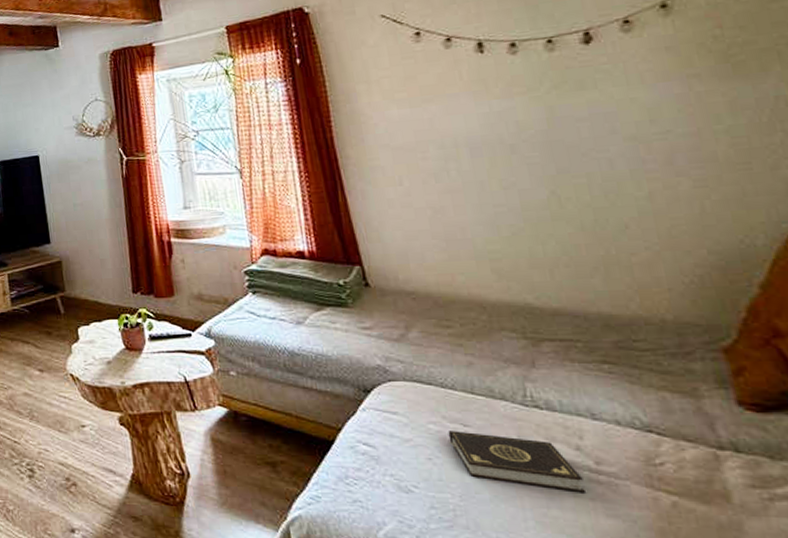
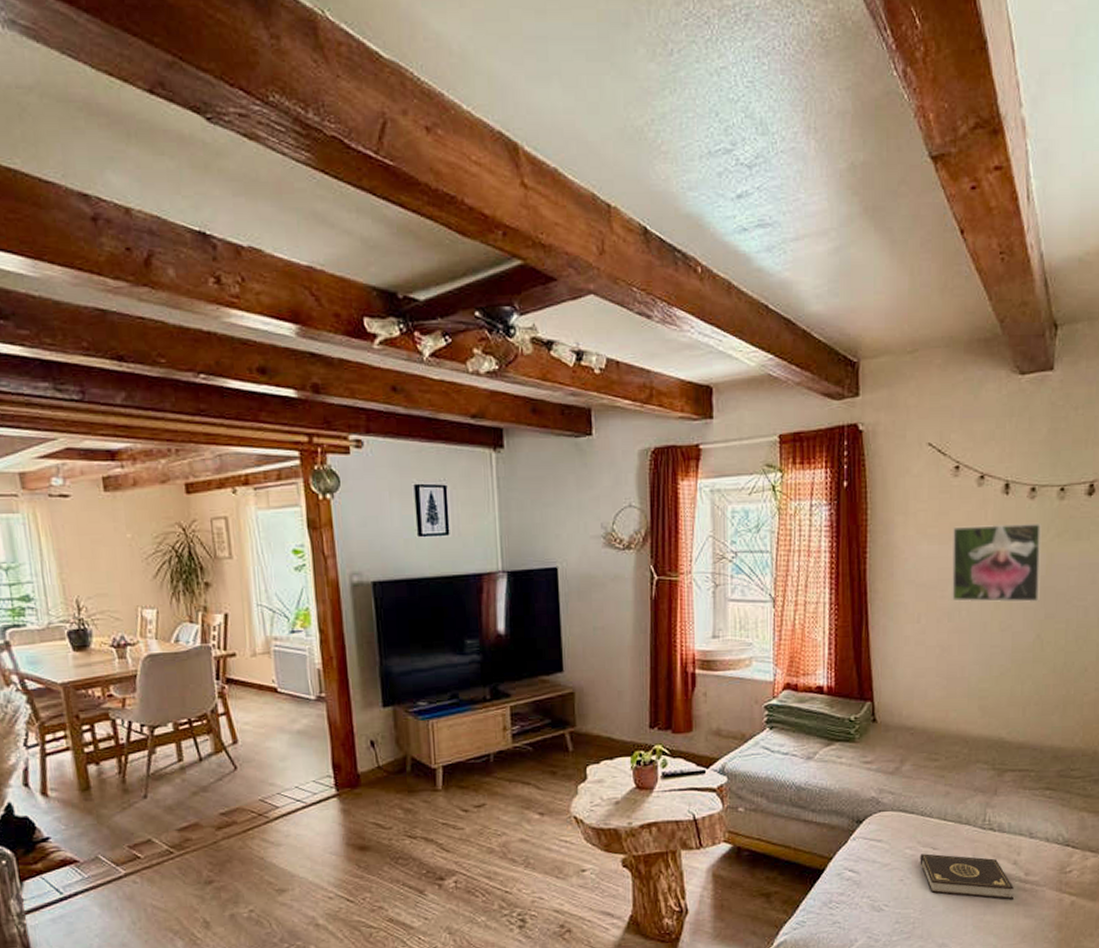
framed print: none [424,76,546,162] -> present [951,522,1042,603]

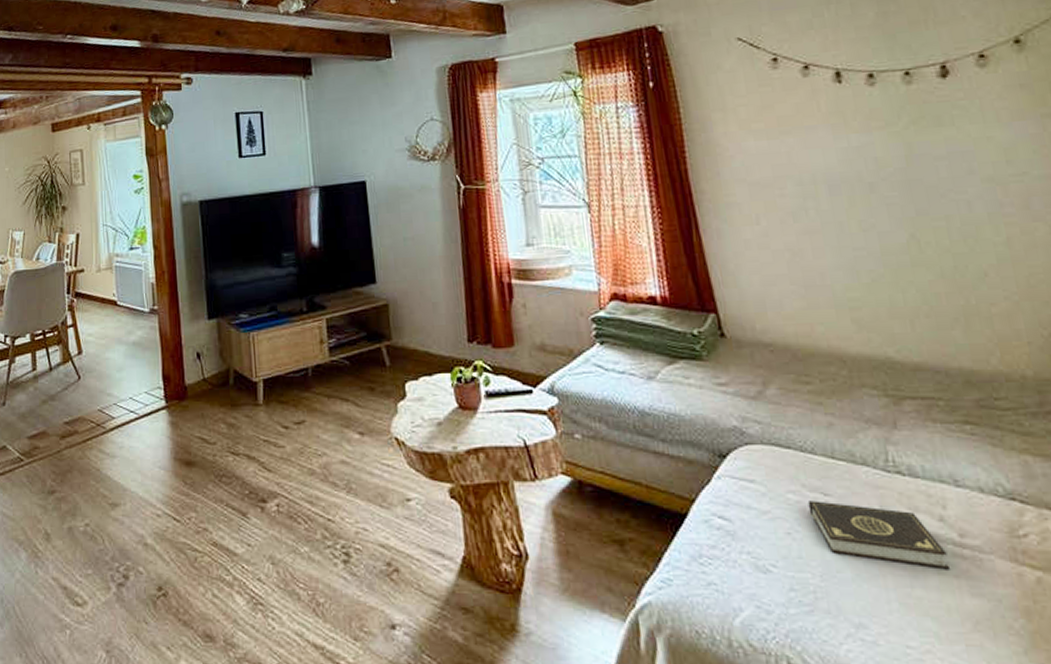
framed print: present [951,522,1042,603] -> none [782,110,905,200]

